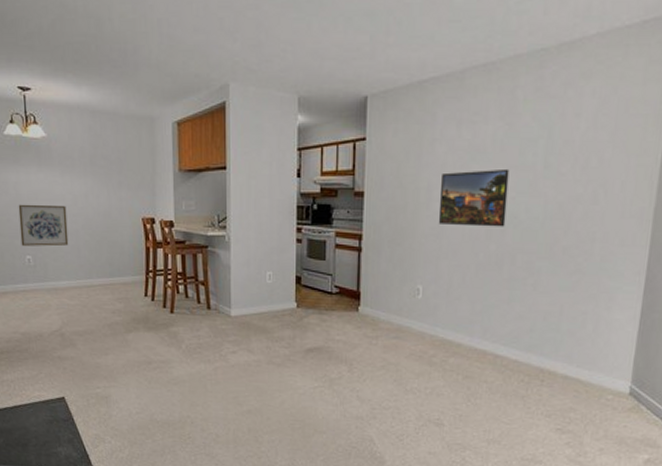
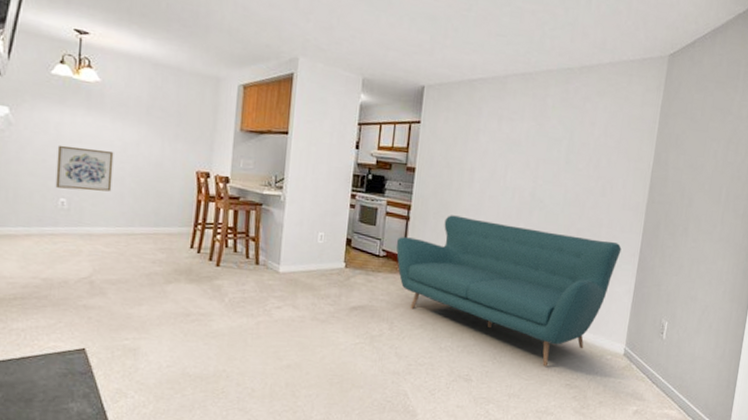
sofa: none [349,242,622,409] -> present [396,215,622,367]
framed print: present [438,168,510,227] -> none [478,158,539,209]

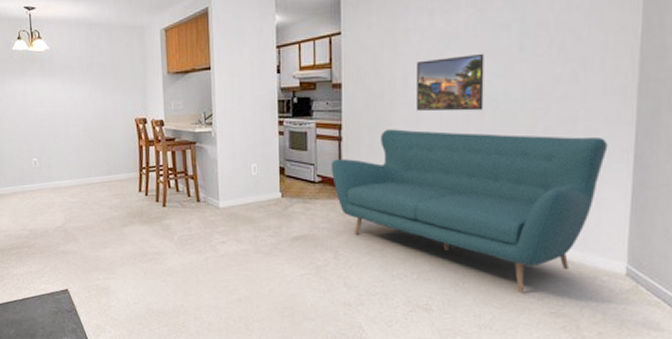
wall art: present [55,145,114,192] -> none [25,111,70,149]
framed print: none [478,158,539,209] -> present [415,53,484,112]

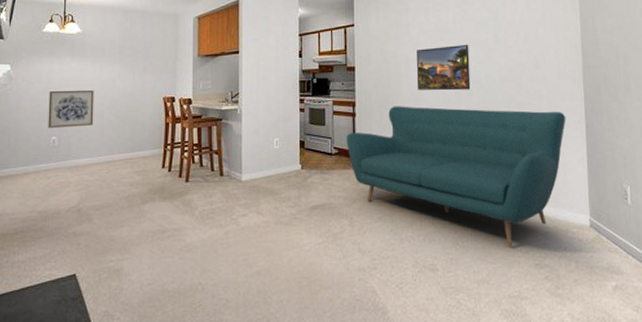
wall art: none [25,111,70,149] -> present [48,90,94,128]

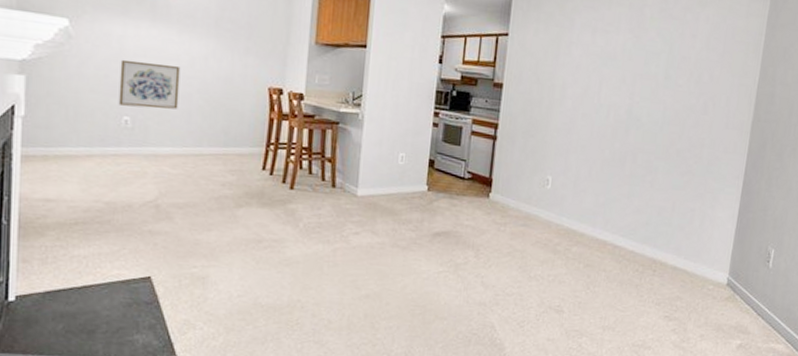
sofa: present [346,106,566,247] -> none [482,134,725,297]
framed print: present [416,44,471,91] -> none [570,73,635,128]

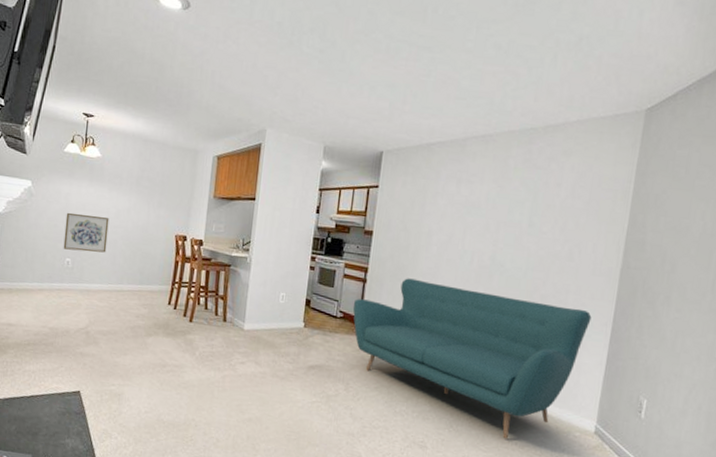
sofa: none [482,134,725,297] -> present [353,278,592,439]

